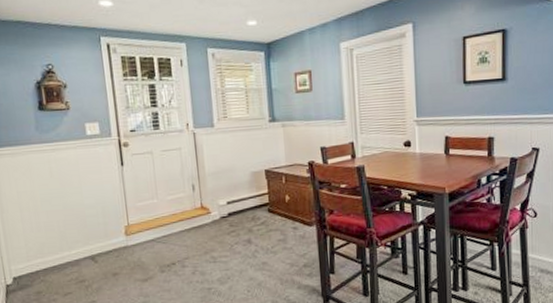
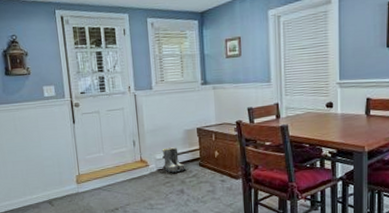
boots: none [225,191,254,221] -> present [162,147,187,173]

